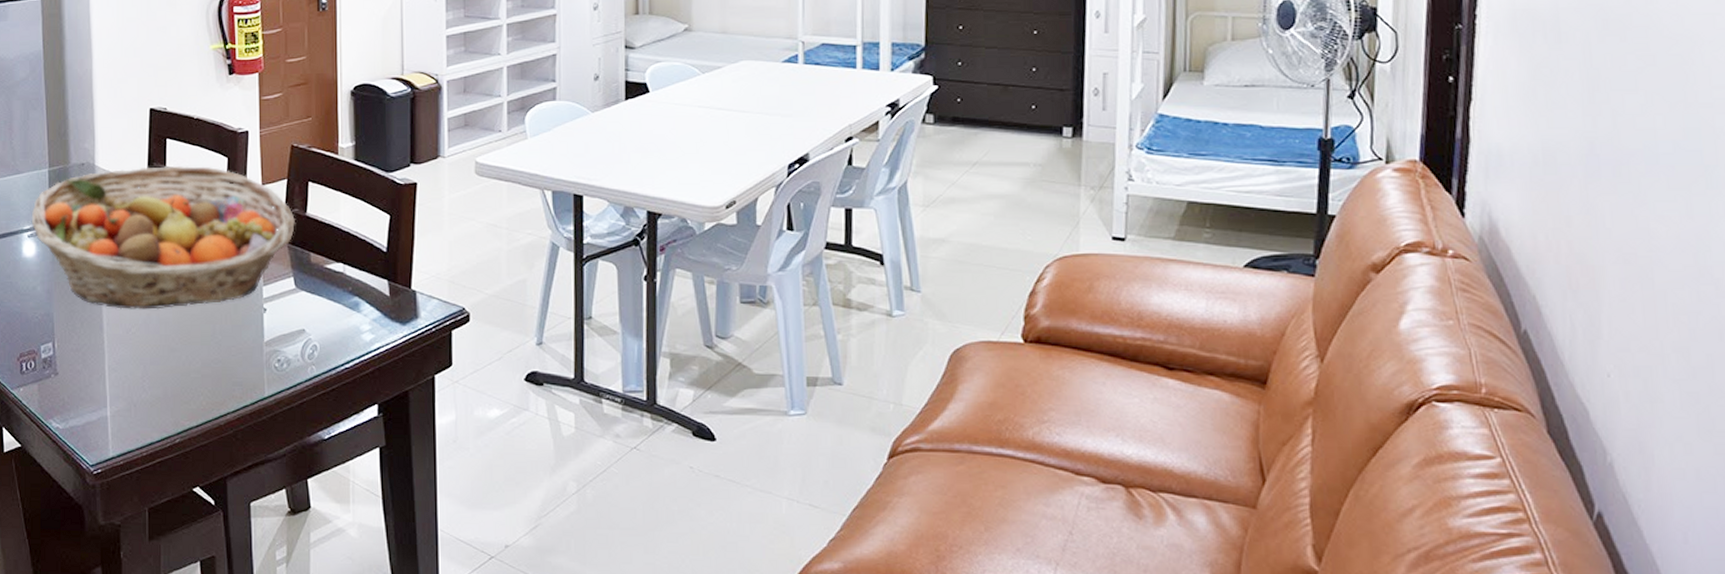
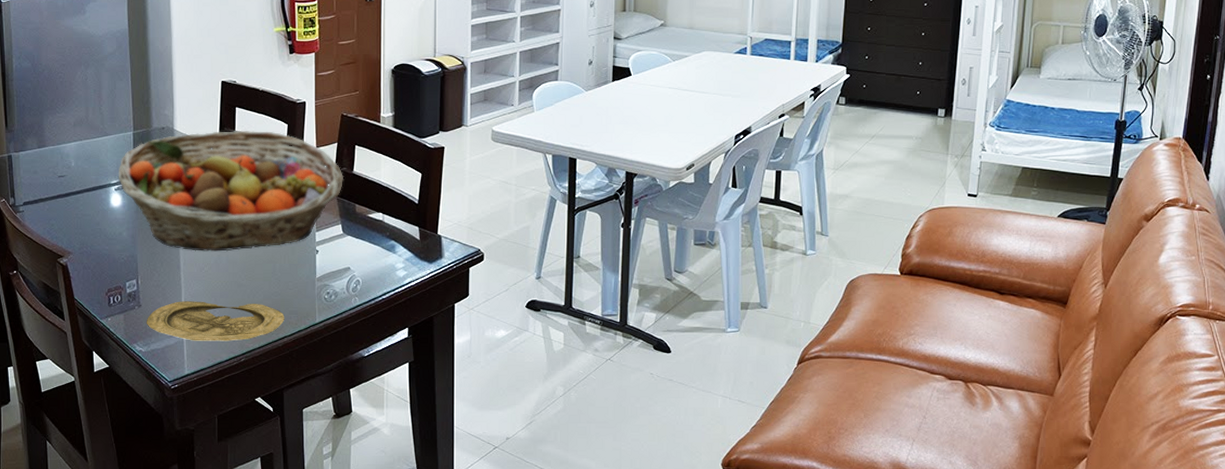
plate: none [64,369,227,418] -> present [146,301,285,341]

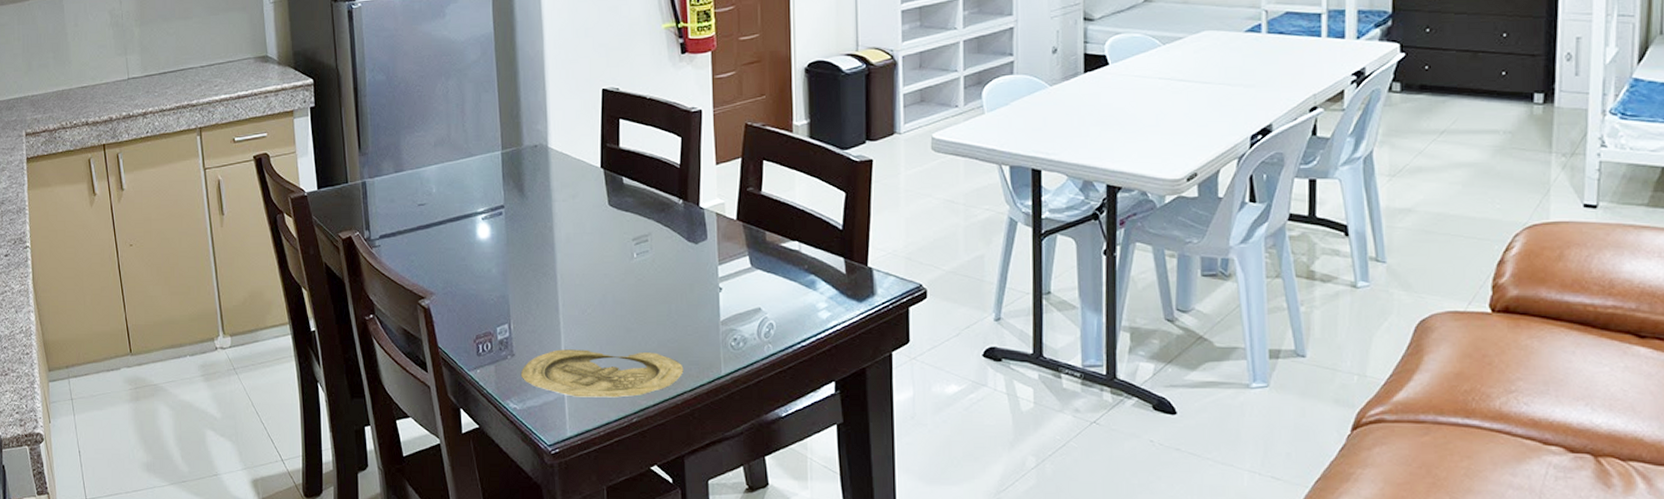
fruit basket: present [118,130,344,252] -> none [485,145,751,290]

